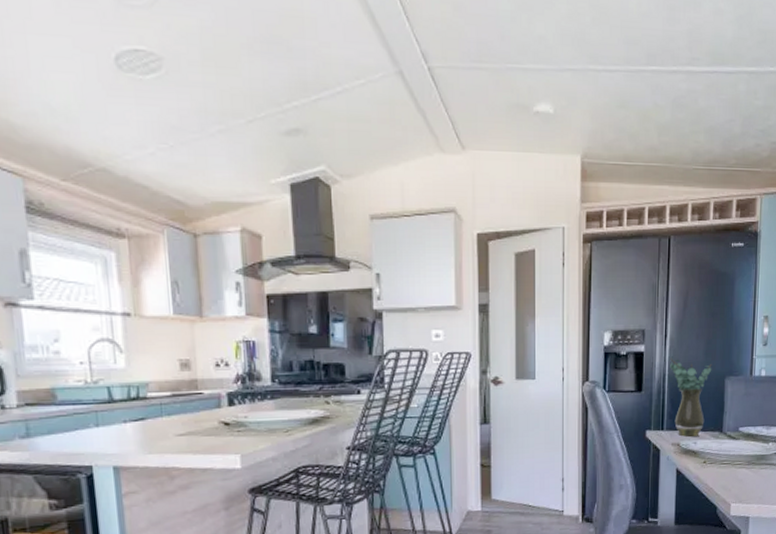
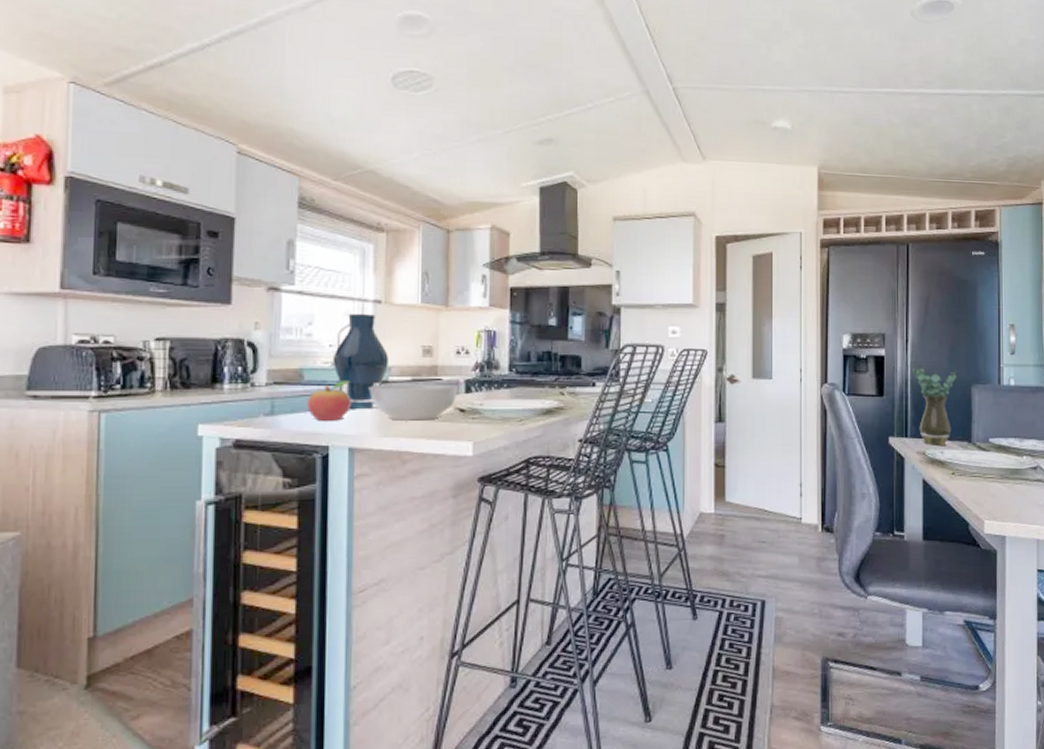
fruit: none [63,399,111,442] -> present [307,381,351,422]
vase: none [85,328,145,429] -> present [332,314,388,410]
bowl: none [127,398,222,437] -> present [369,384,459,421]

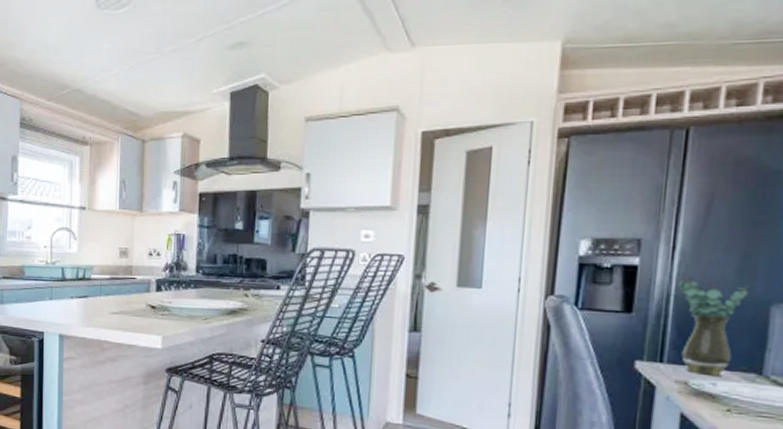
fruit: present [307,381,351,422] -> none [27,277,61,312]
vase: present [332,314,388,410] -> none [47,219,91,303]
bowl: present [369,384,459,421] -> none [75,281,151,315]

